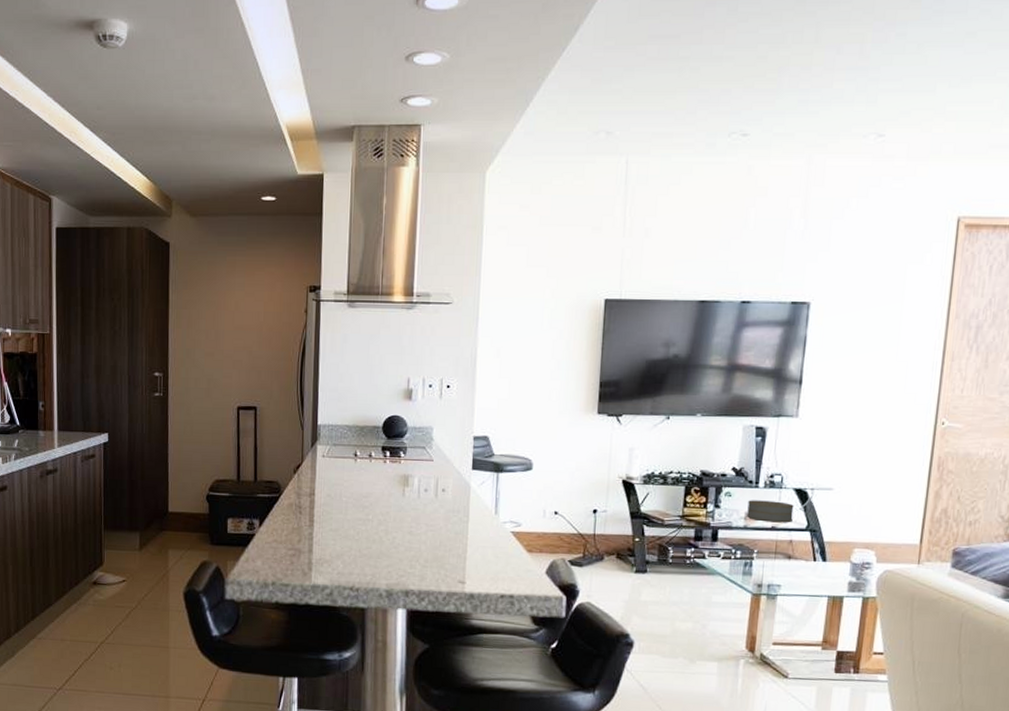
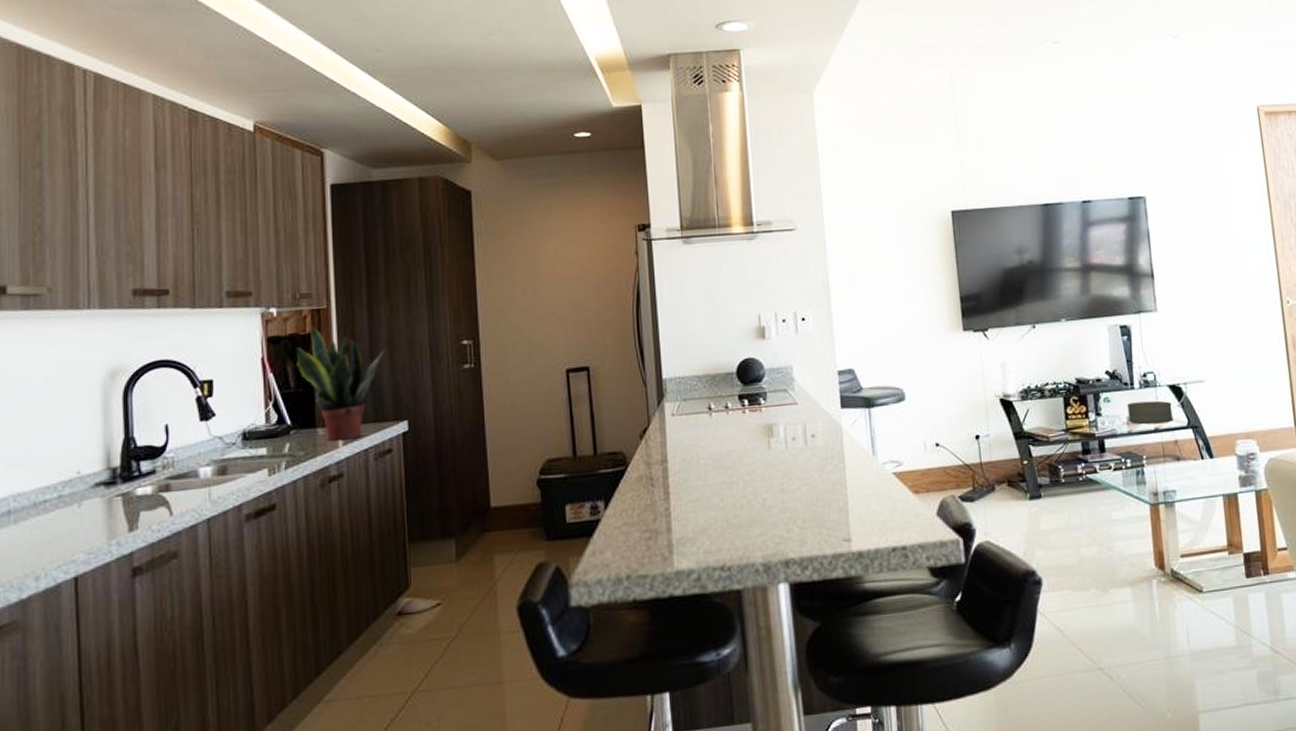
potted plant: none [25,347,93,444] -> present [296,326,385,442]

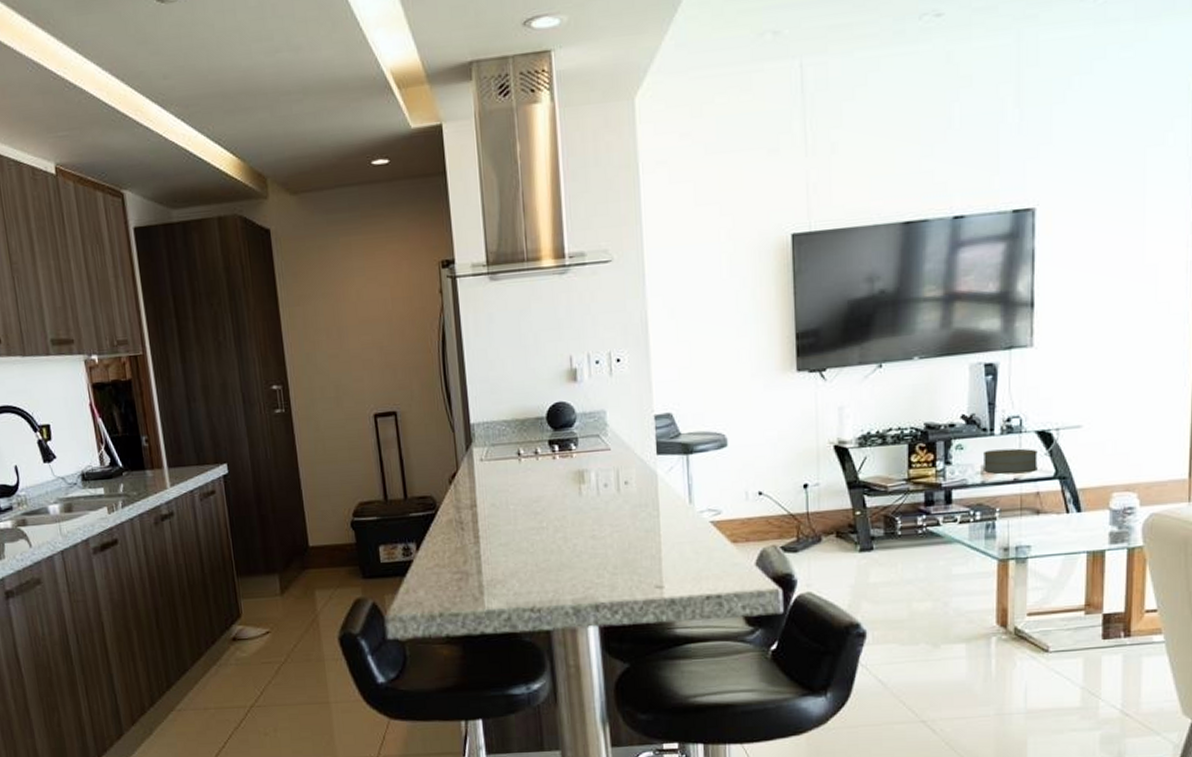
potted plant: present [296,326,385,442] -> none [119,372,201,484]

